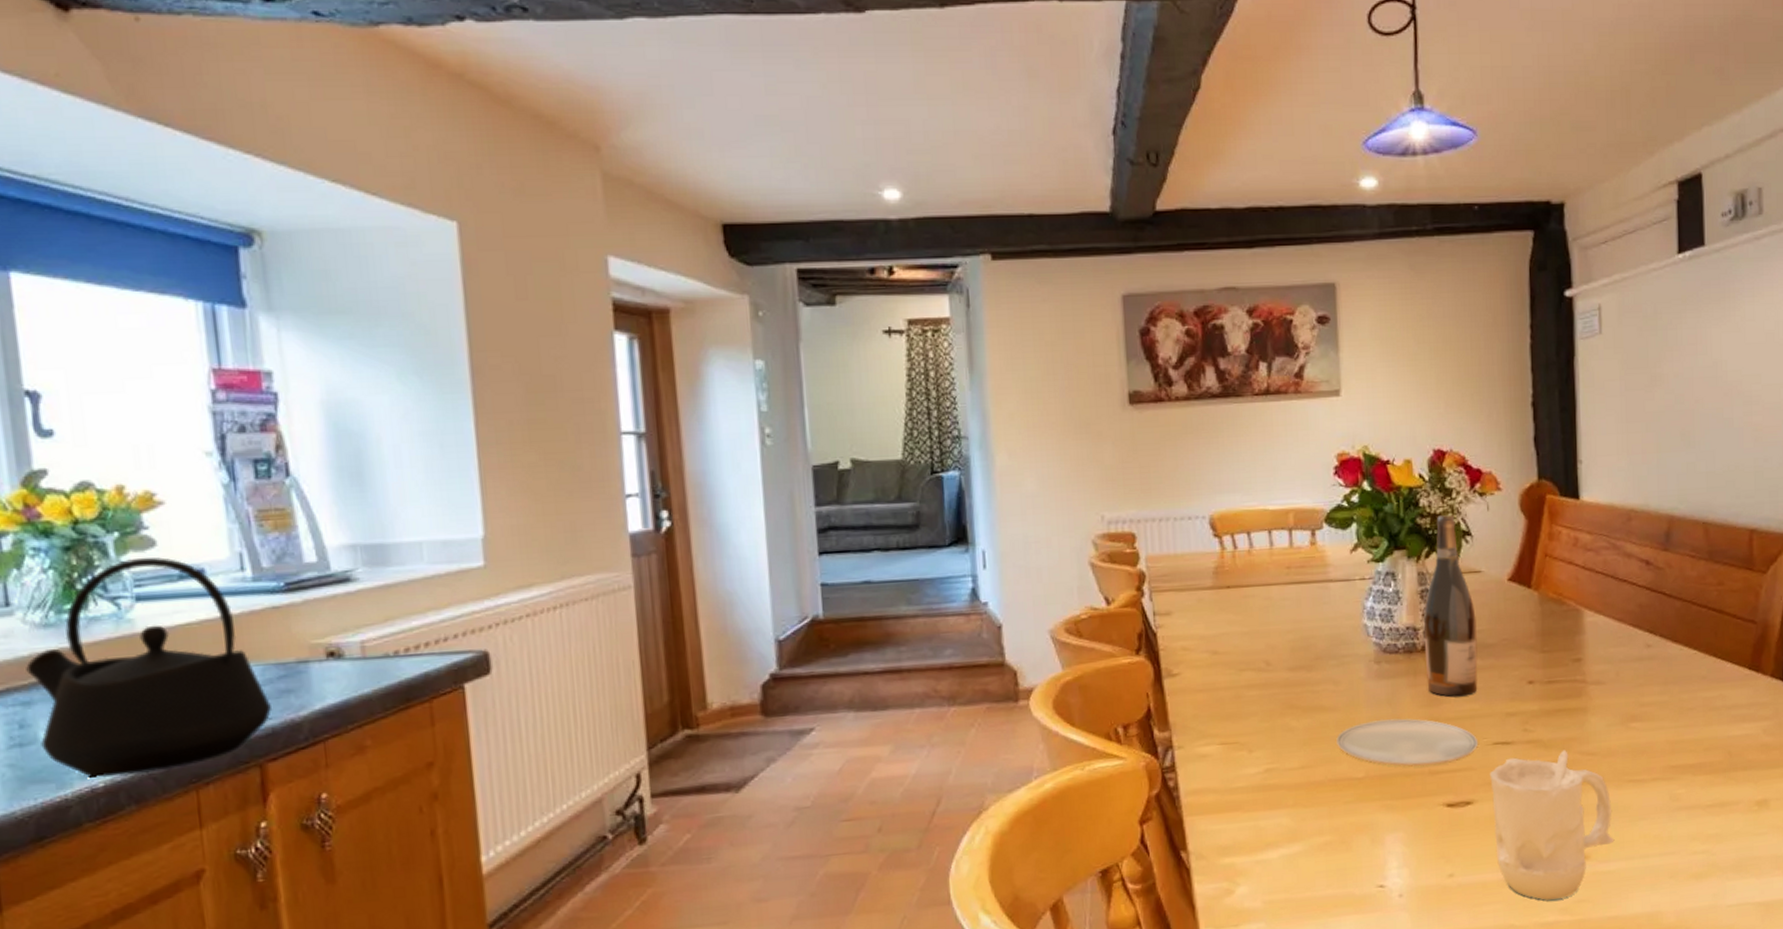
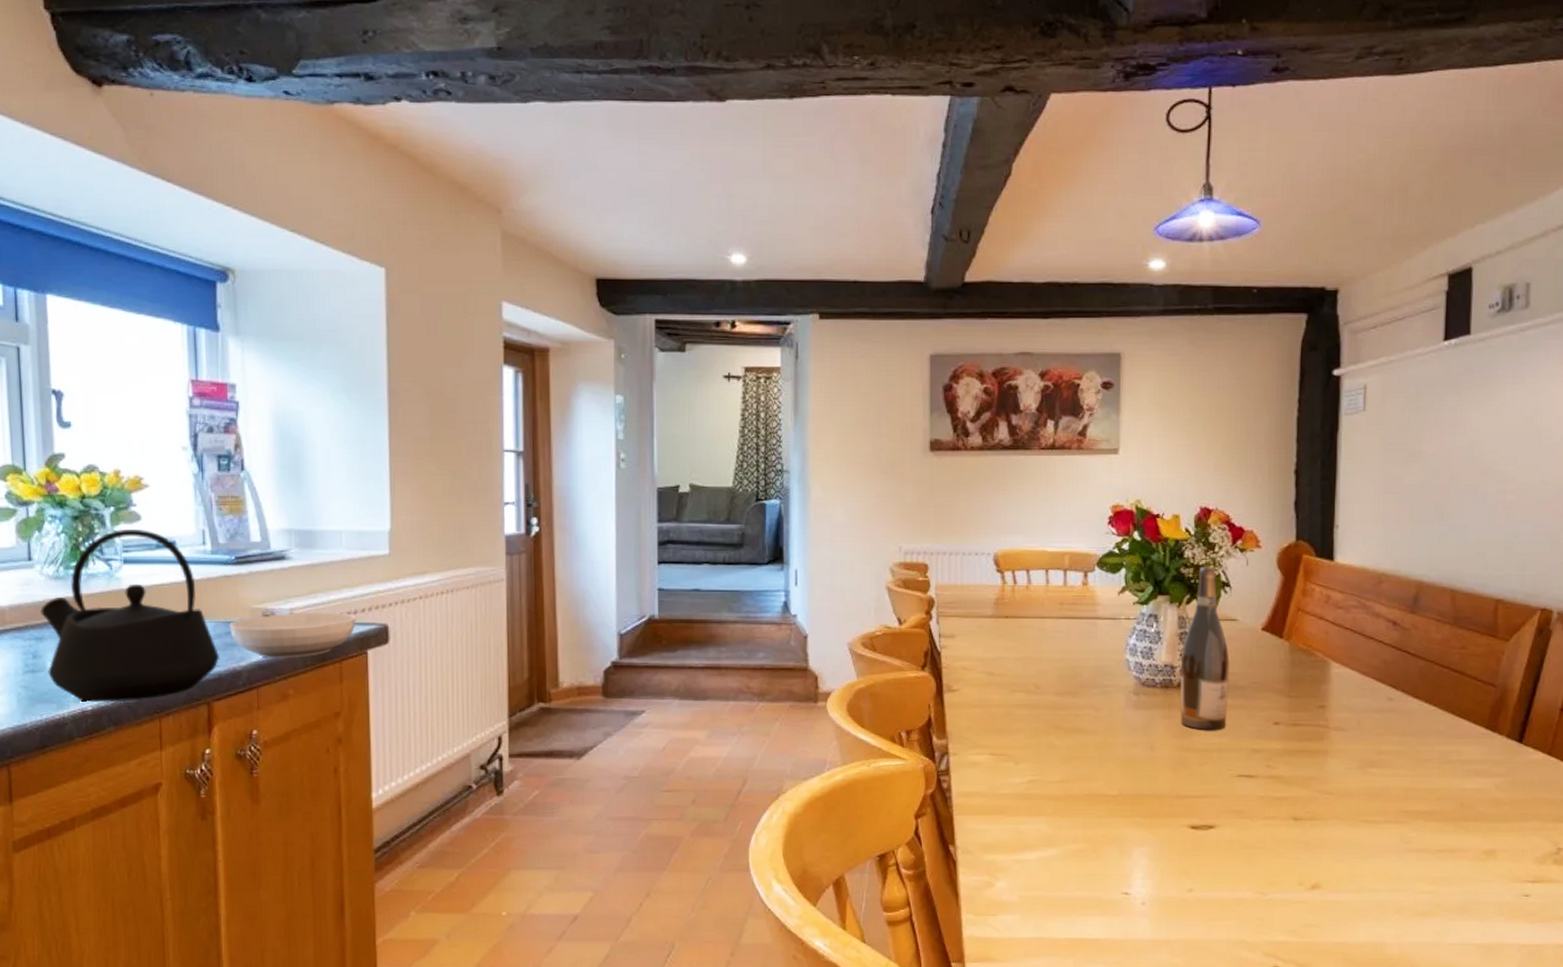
bowl: none [282,641,448,704] -> present [229,612,356,659]
plate: present [1336,718,1479,767] -> none [1094,745,1224,791]
mug: present [1490,749,1615,901] -> none [1233,787,1346,922]

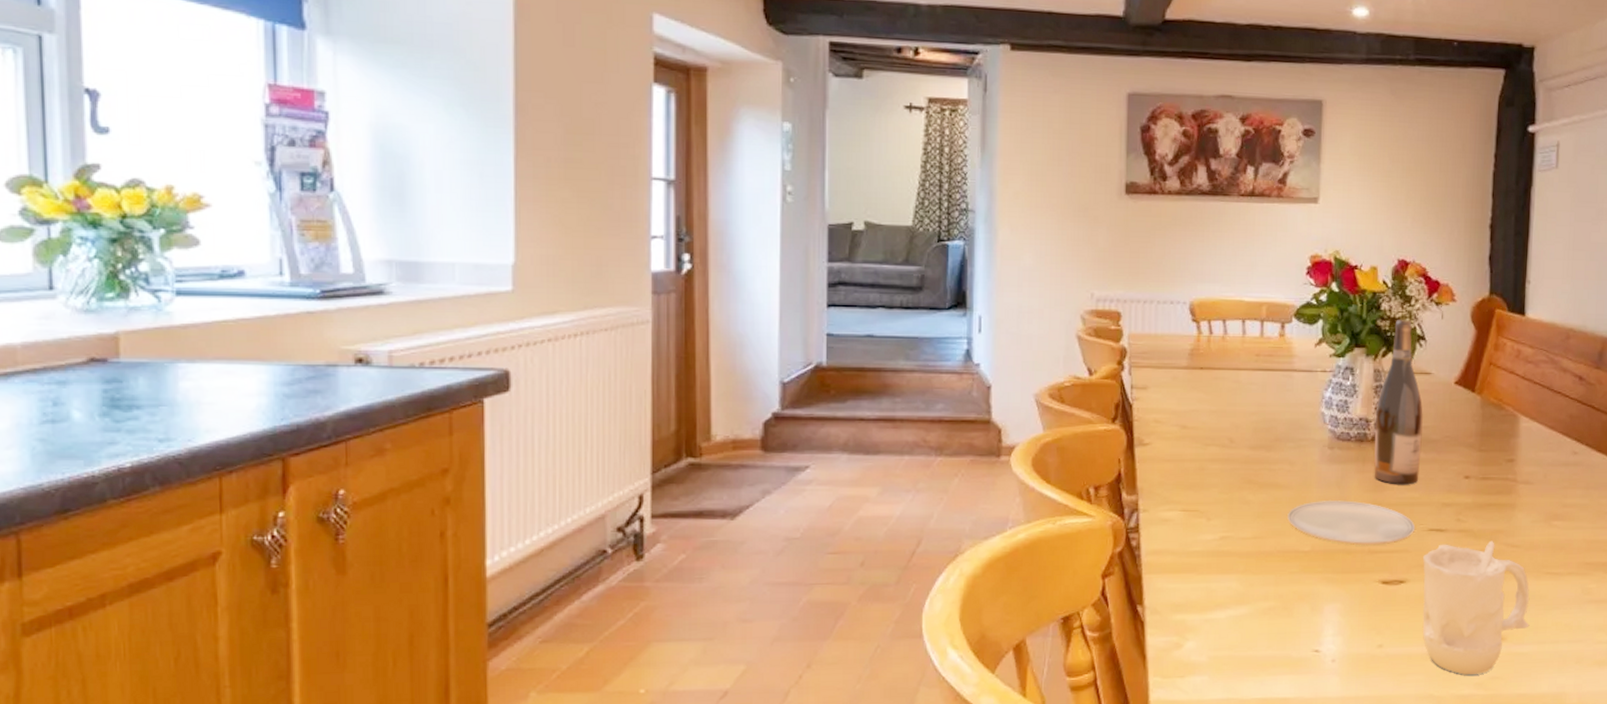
kettle: present [40,528,220,703] -> none [64,254,299,459]
bowl: present [229,612,356,659] -> none [312,355,470,408]
plate: none [1094,745,1224,791] -> present [1287,499,1416,546]
mug: none [1233,787,1346,922] -> present [1422,540,1530,676]

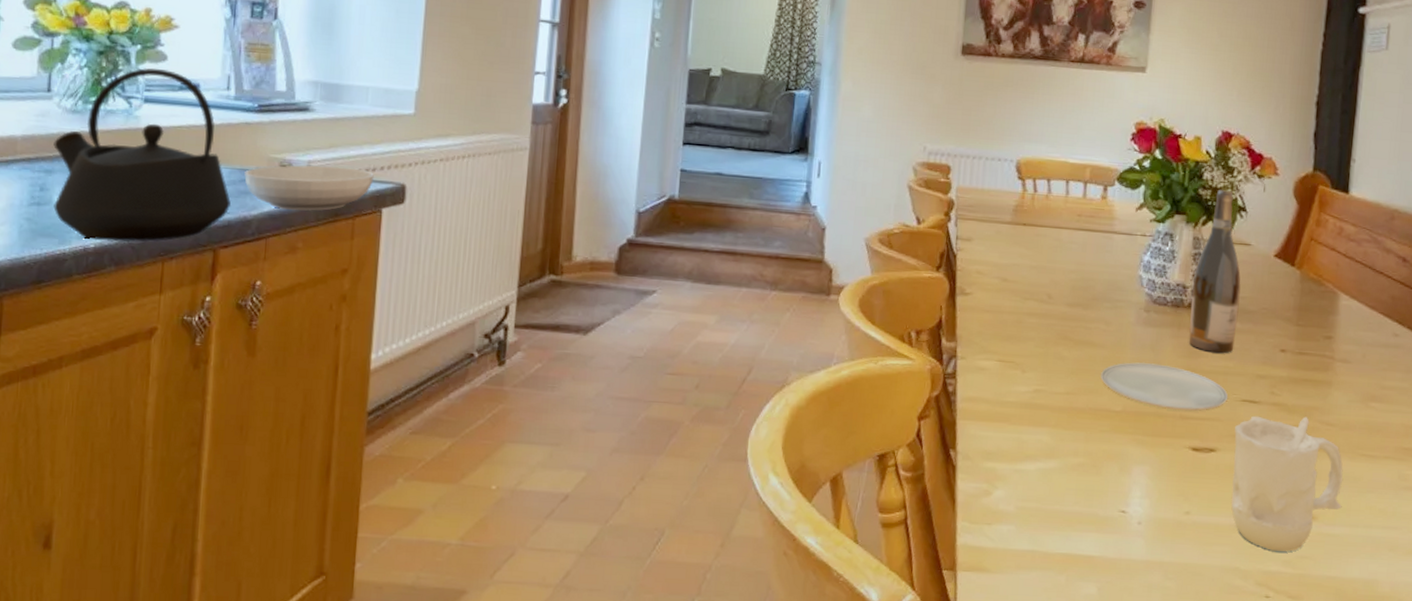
kettle: none [64,254,299,459] -> present [53,68,232,243]
bowl: none [312,355,470,408] -> present [244,165,374,211]

